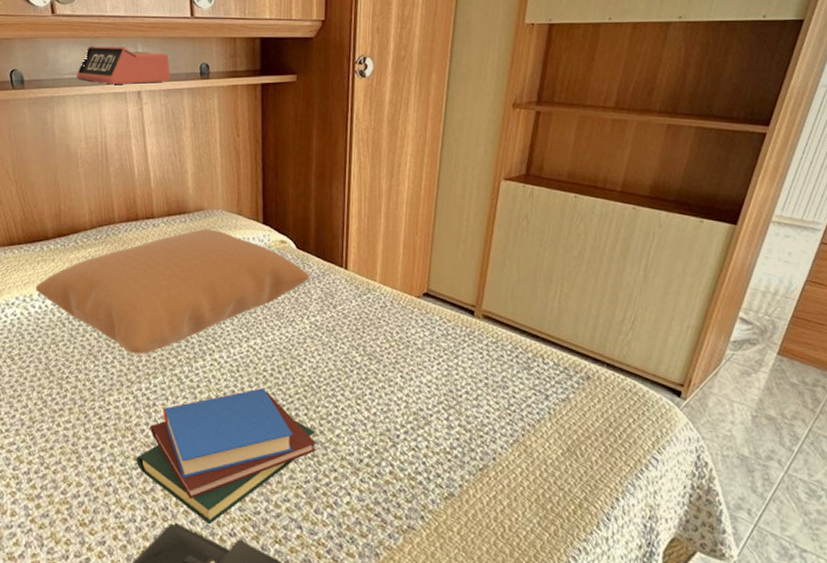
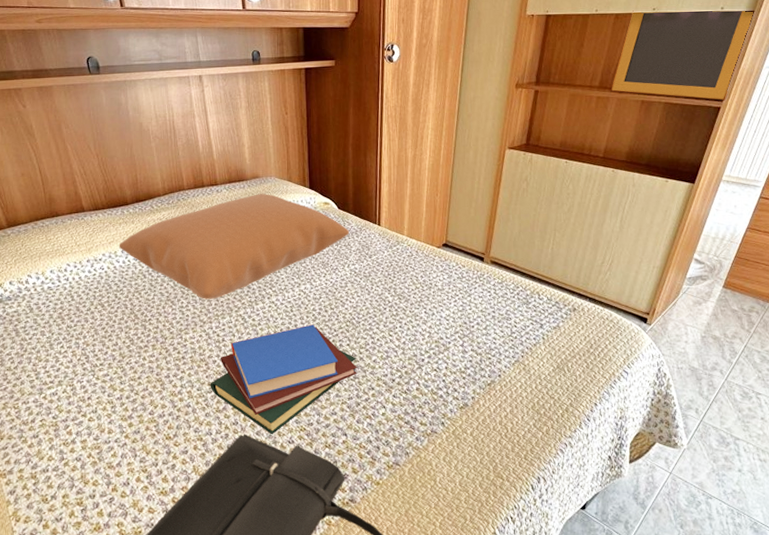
alarm clock: present [77,46,170,85] -> none [145,35,227,70]
picture frame: none [628,19,805,126] -> present [610,11,755,101]

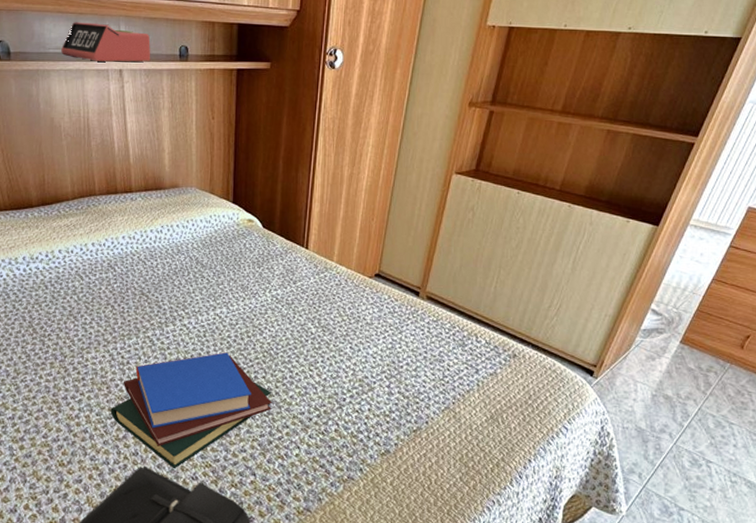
cushion: present [119,193,350,299] -> none [20,205,274,317]
alarm clock: none [145,35,227,70] -> present [61,22,151,63]
picture frame: present [610,11,755,101] -> none [573,28,741,136]

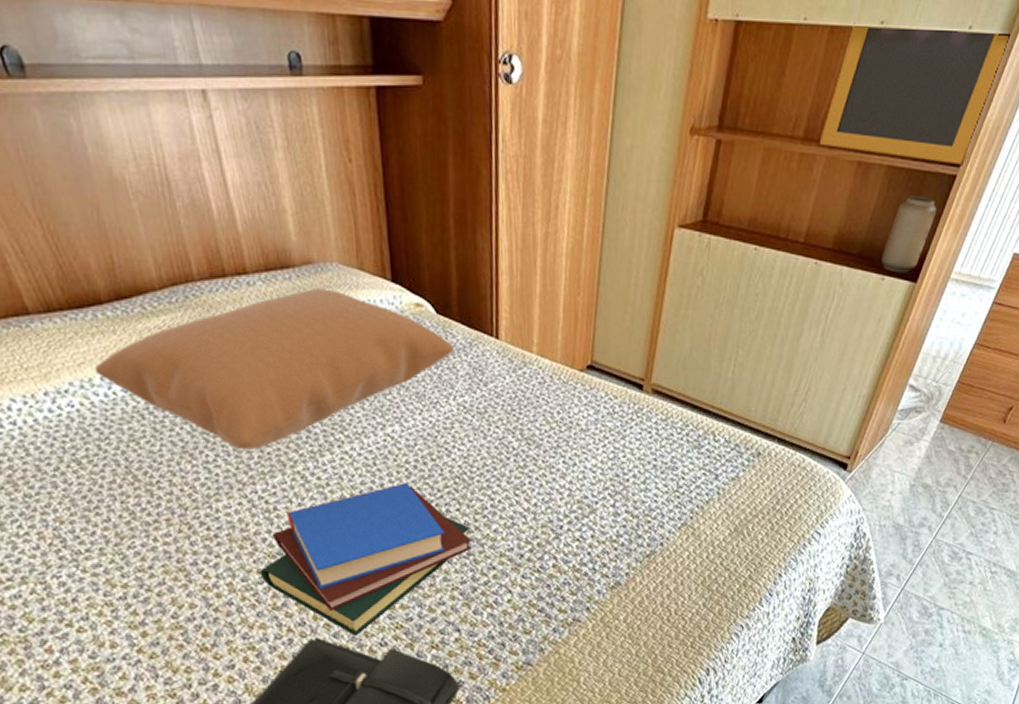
cushion: none [20,205,274,317] -> present [94,288,455,450]
alarm clock: present [61,22,151,63] -> none [105,14,247,79]
picture frame: none [573,28,741,136] -> present [818,22,1009,166]
vase: none [627,157,677,218] -> present [881,196,937,273]

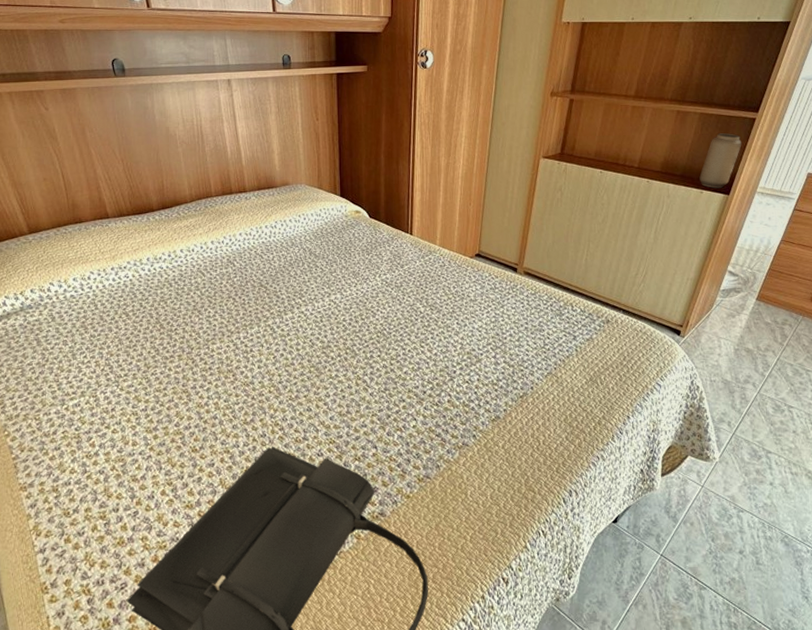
cushion: present [94,288,455,450] -> none [144,201,381,309]
book: present [260,482,472,635] -> none [237,335,388,446]
picture frame: present [818,22,1009,166] -> none [646,19,791,112]

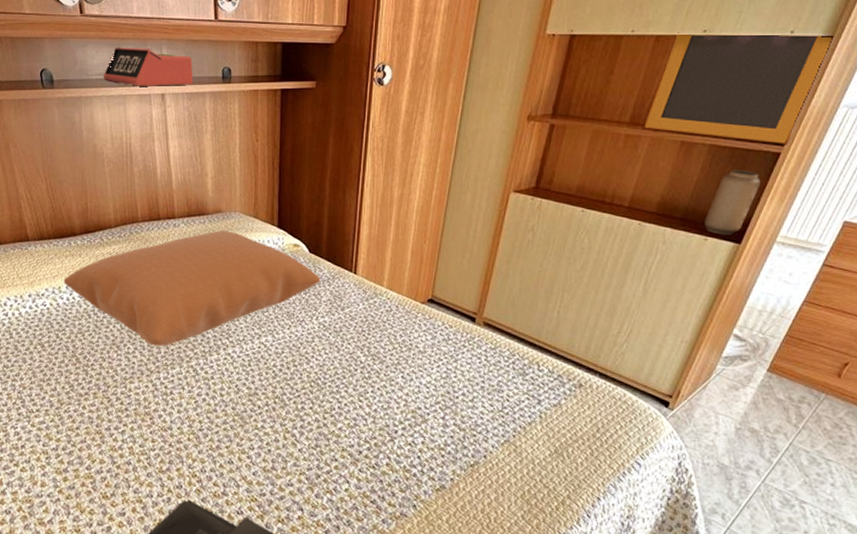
cushion: none [144,201,381,309] -> present [63,230,321,346]
alarm clock: none [173,38,256,74] -> present [104,47,194,87]
picture frame: none [646,19,791,112] -> present [643,32,833,145]

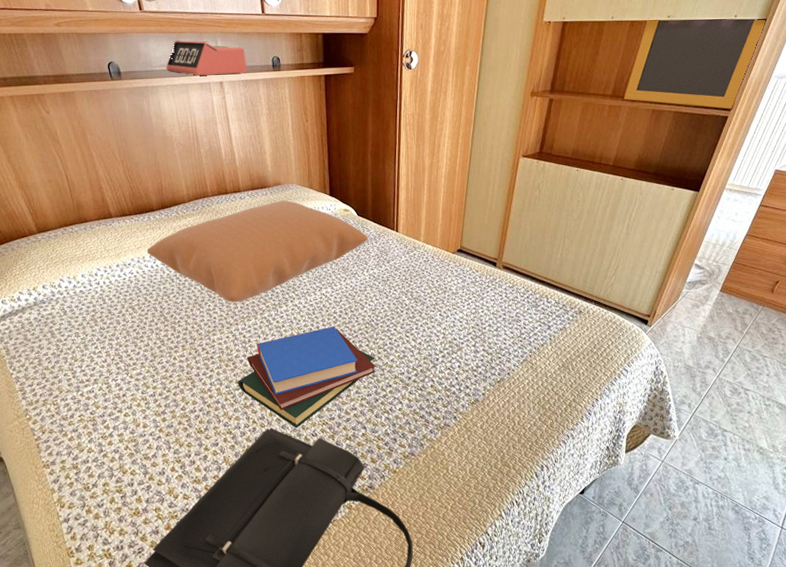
book: none [153,382,320,502] -> present [237,326,376,428]
vase: present [704,170,761,235] -> none [671,131,713,185]

